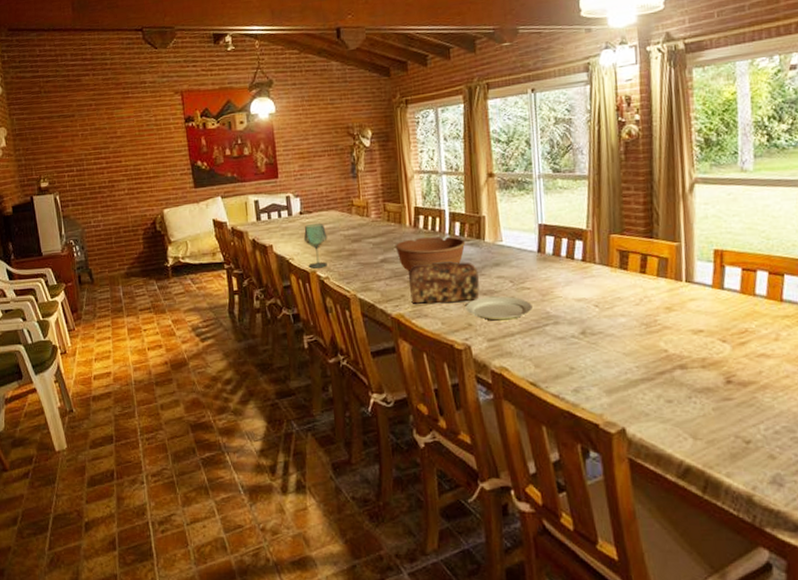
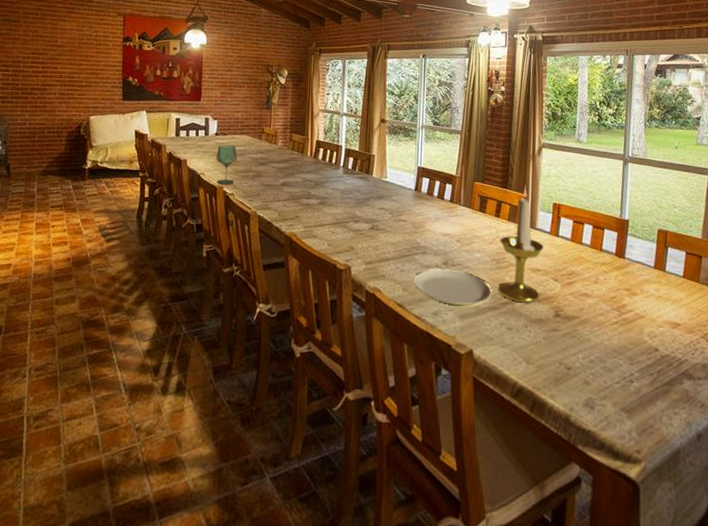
bowl: present [395,237,466,271] -> none [295,167,356,195]
bread loaf: present [408,261,480,304] -> none [303,190,364,227]
plate: present [466,296,533,321] -> none [350,225,406,247]
plate: none [546,339,644,380] -> present [413,269,492,306]
candlestick: none [648,231,706,371] -> present [498,185,544,303]

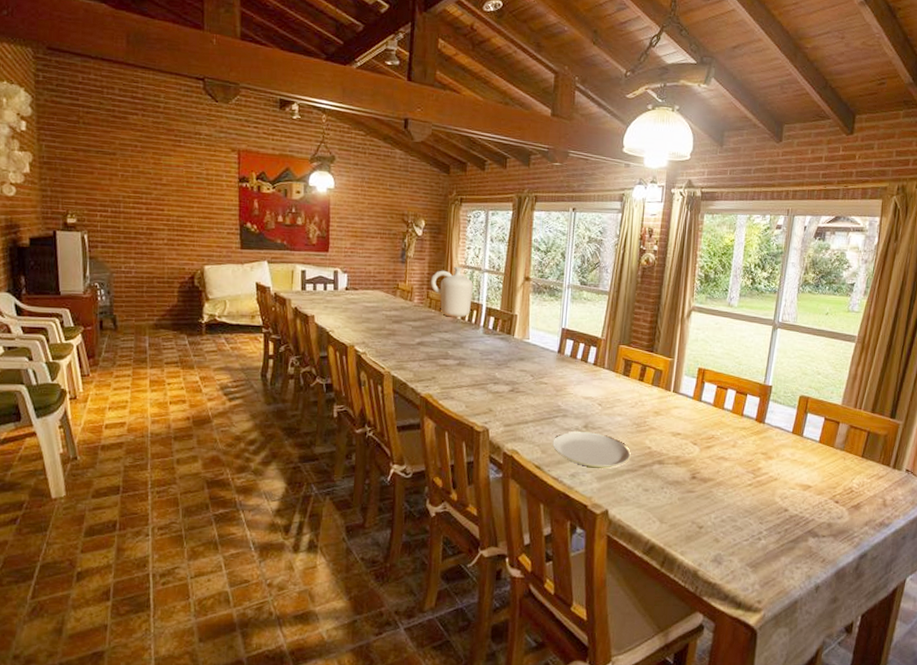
wine glass: present [216,145,238,185] -> none [346,301,370,343]
water jug: none [293,112,333,159] -> present [430,267,473,318]
candlestick: present [498,185,544,303] -> none [637,349,686,466]

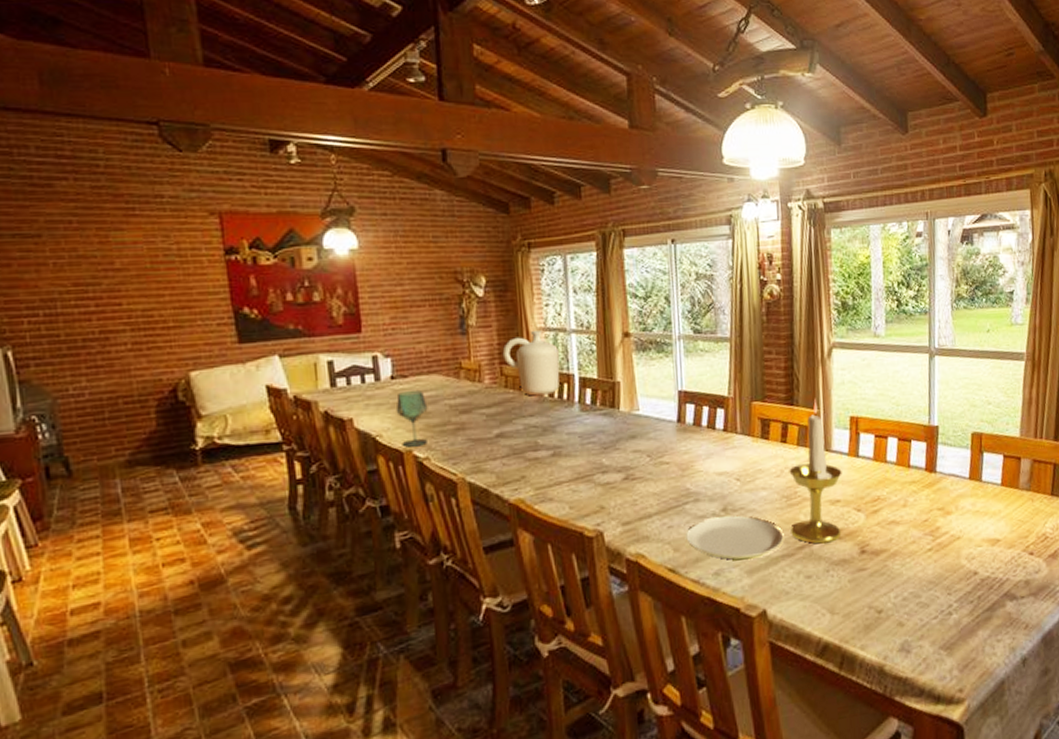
wine glass: none [346,301,370,343] -> present [395,390,428,448]
candlestick: none [637,349,686,466] -> present [789,398,842,544]

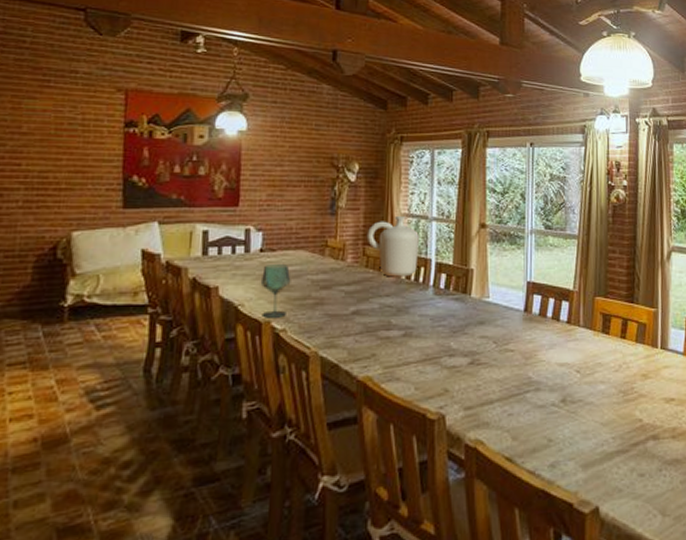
plate: present [686,516,784,560] -> none [525,407,620,453]
candlestick: present [789,398,842,544] -> none [626,297,677,442]

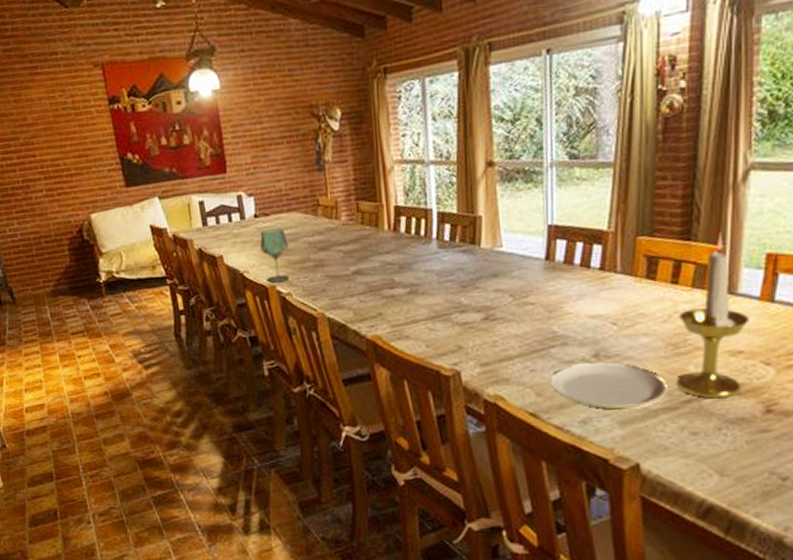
water jug: present [366,216,419,277] -> none [358,163,417,233]
plate: none [525,407,620,453] -> present [550,362,667,410]
candlestick: none [626,297,677,442] -> present [676,231,749,399]

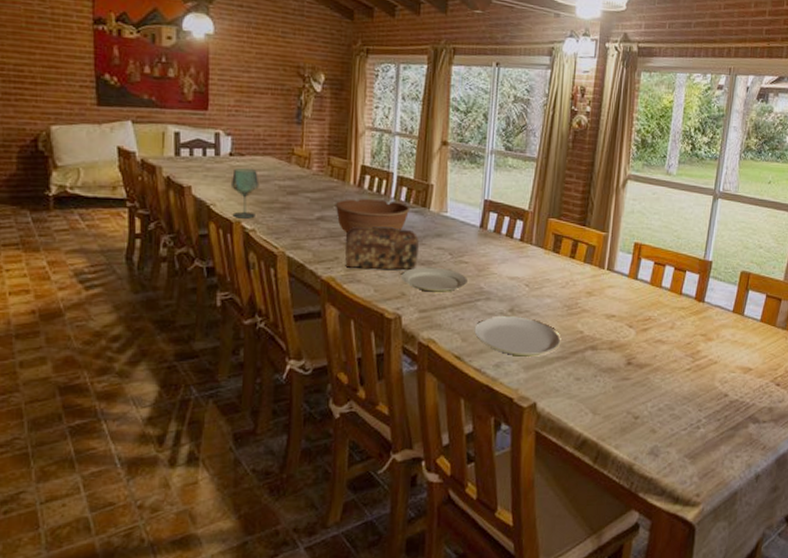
bowl: none [370,242,457,285] -> present [335,198,410,232]
bread loaf: none [386,272,473,324] -> present [344,226,419,270]
plate: none [455,313,536,342] -> present [401,267,467,292]
candlestick: present [676,231,749,399] -> none [568,222,621,351]

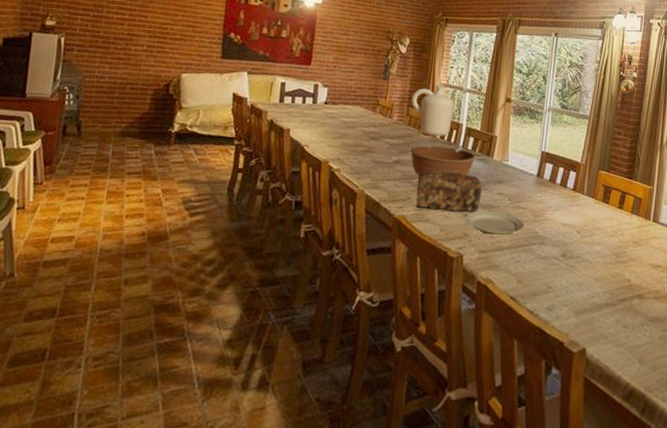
wine glass: present [230,168,260,219] -> none [323,115,348,160]
water jug: none [331,129,382,188] -> present [411,85,454,137]
plate: present [474,316,561,356] -> none [529,260,610,302]

